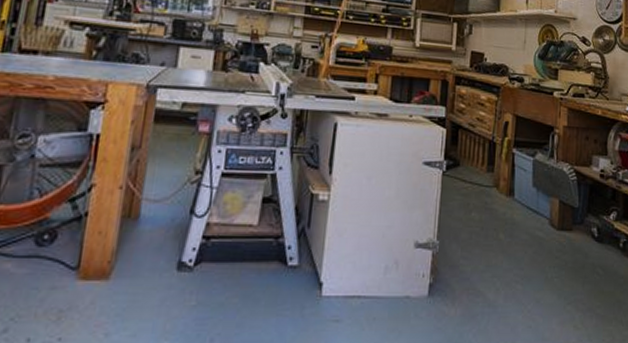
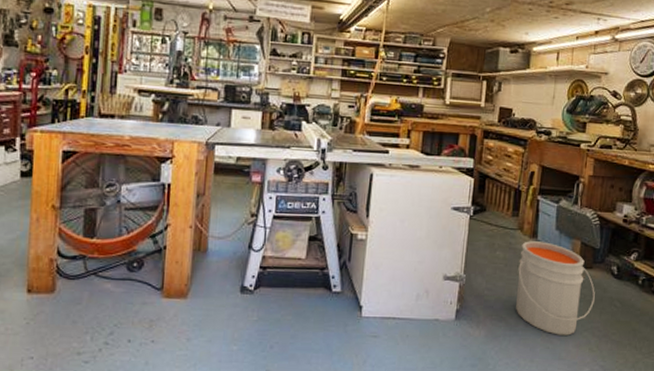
bucket: none [493,200,577,311] -> present [515,241,595,336]

